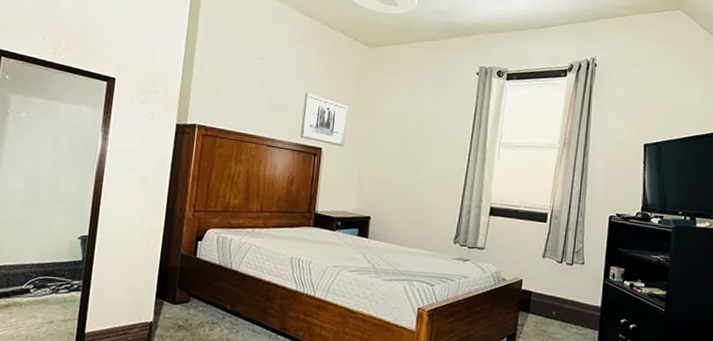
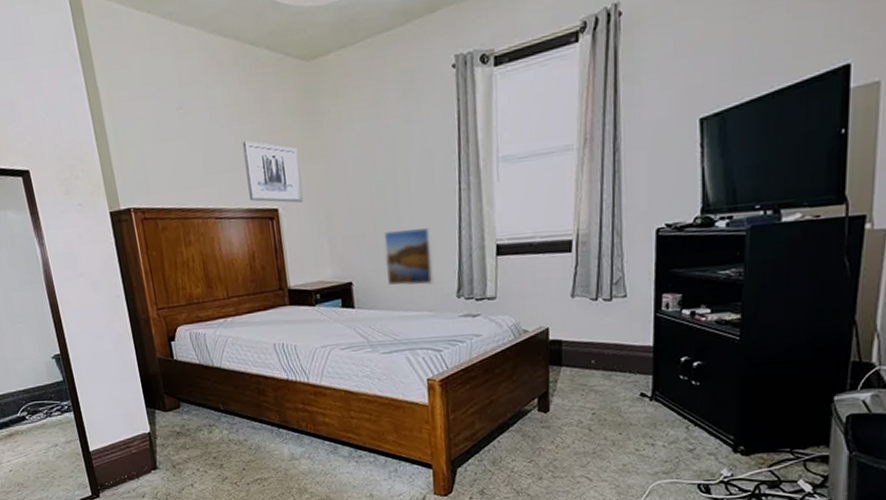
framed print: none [400,182,442,229] -> present [383,228,434,286]

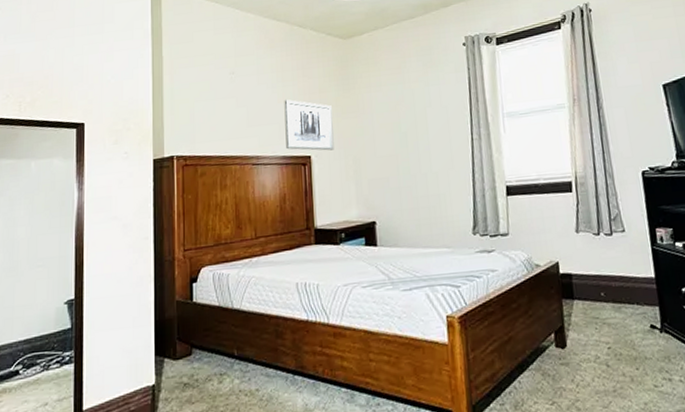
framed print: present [383,228,434,286] -> none [405,172,451,224]

